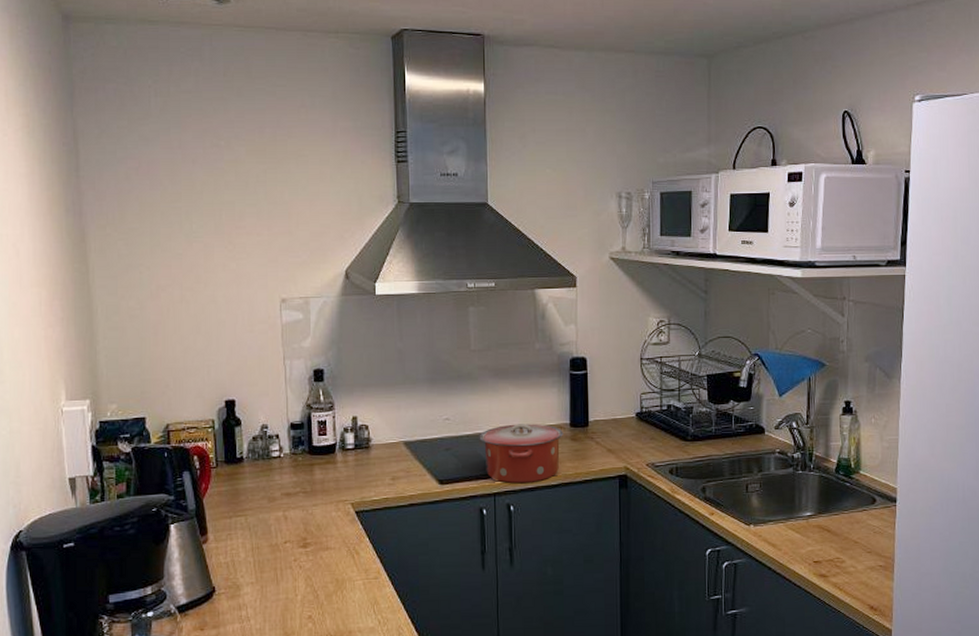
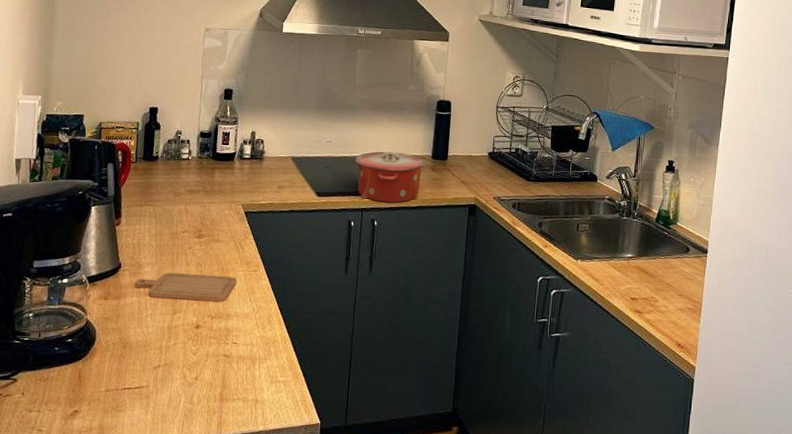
chopping board: none [234,587,356,622] -> present [134,272,237,302]

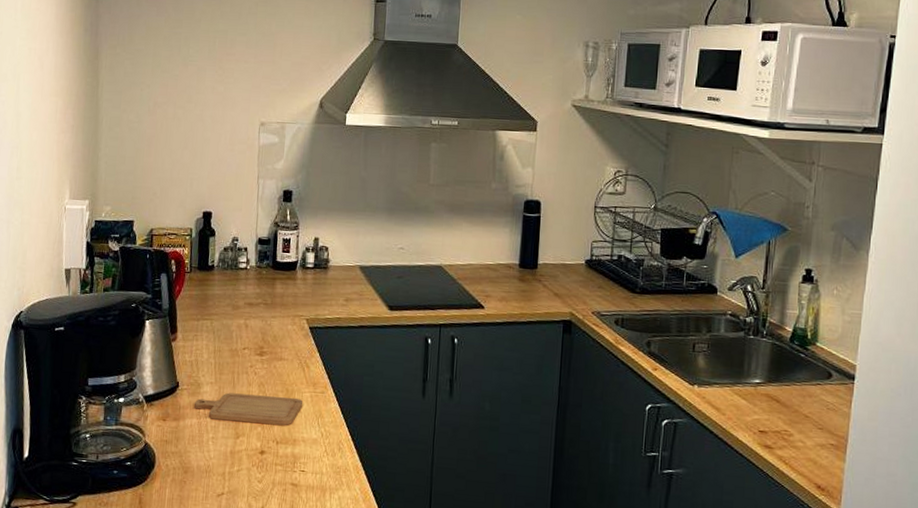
casserole: present [354,151,426,204] -> none [430,259,512,319]

